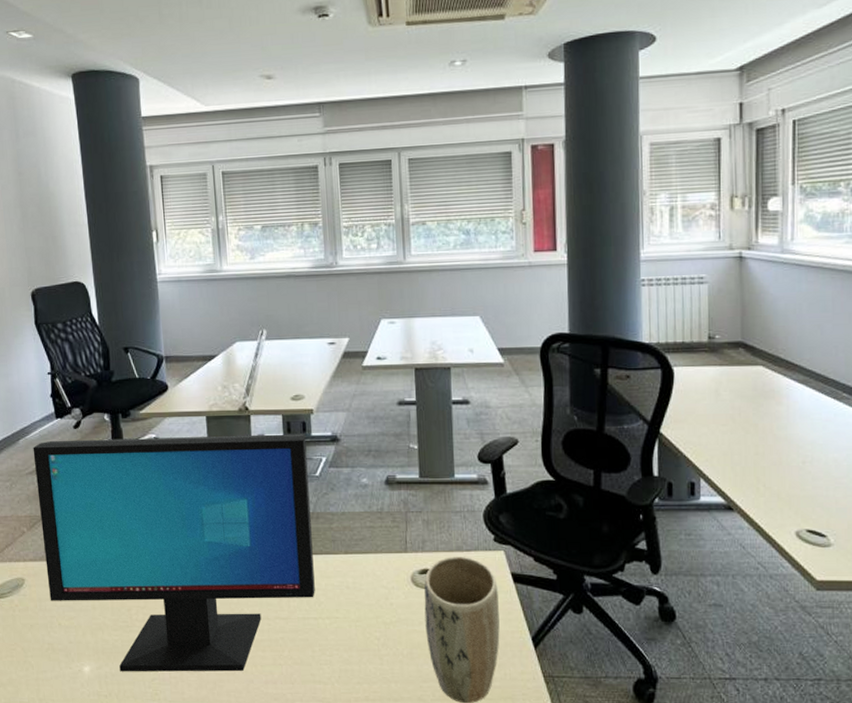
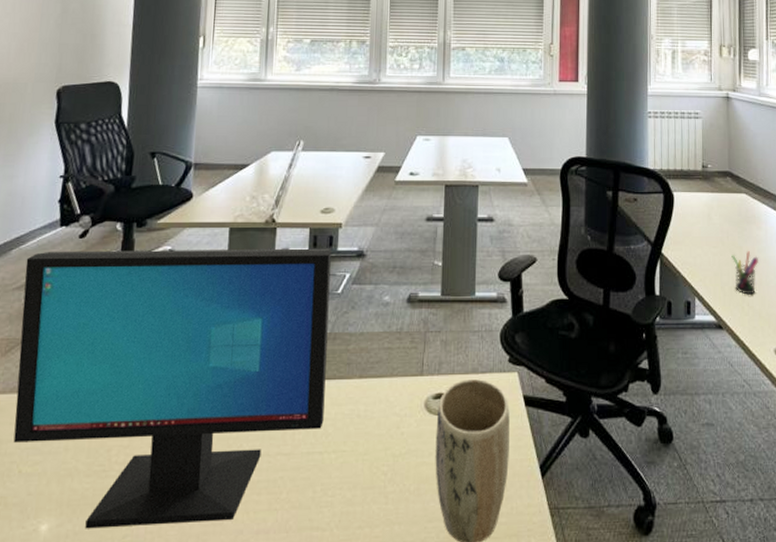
pen holder: none [744,429,777,475] -> present [731,251,758,295]

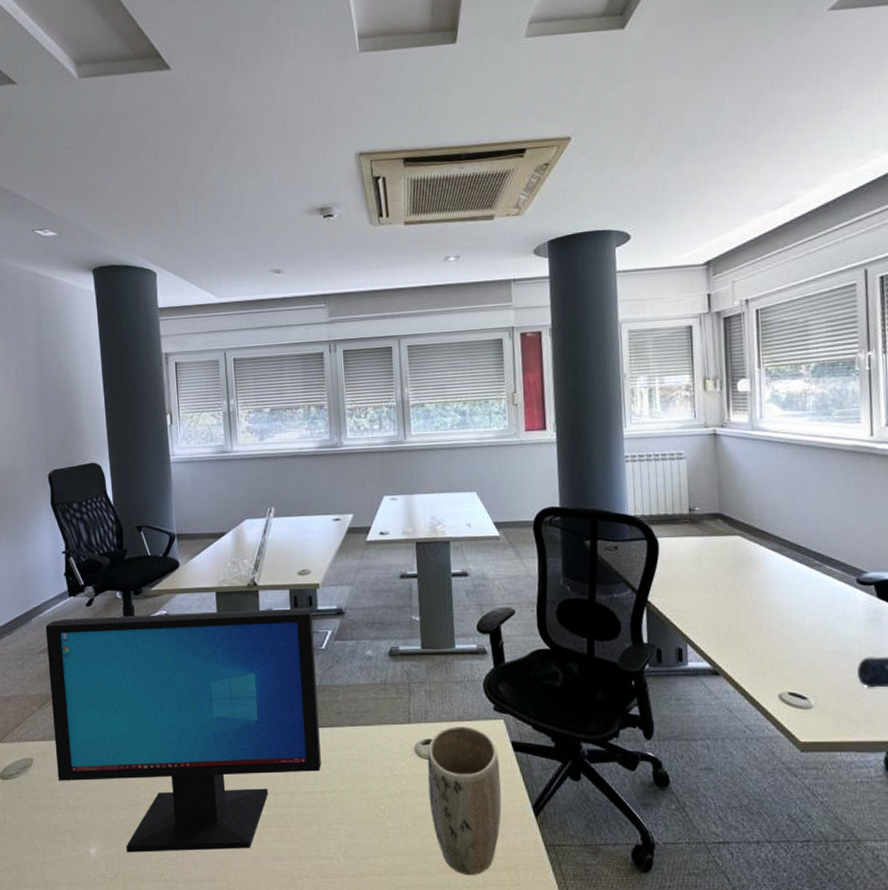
pen holder: present [731,251,758,295] -> none [726,595,757,640]

